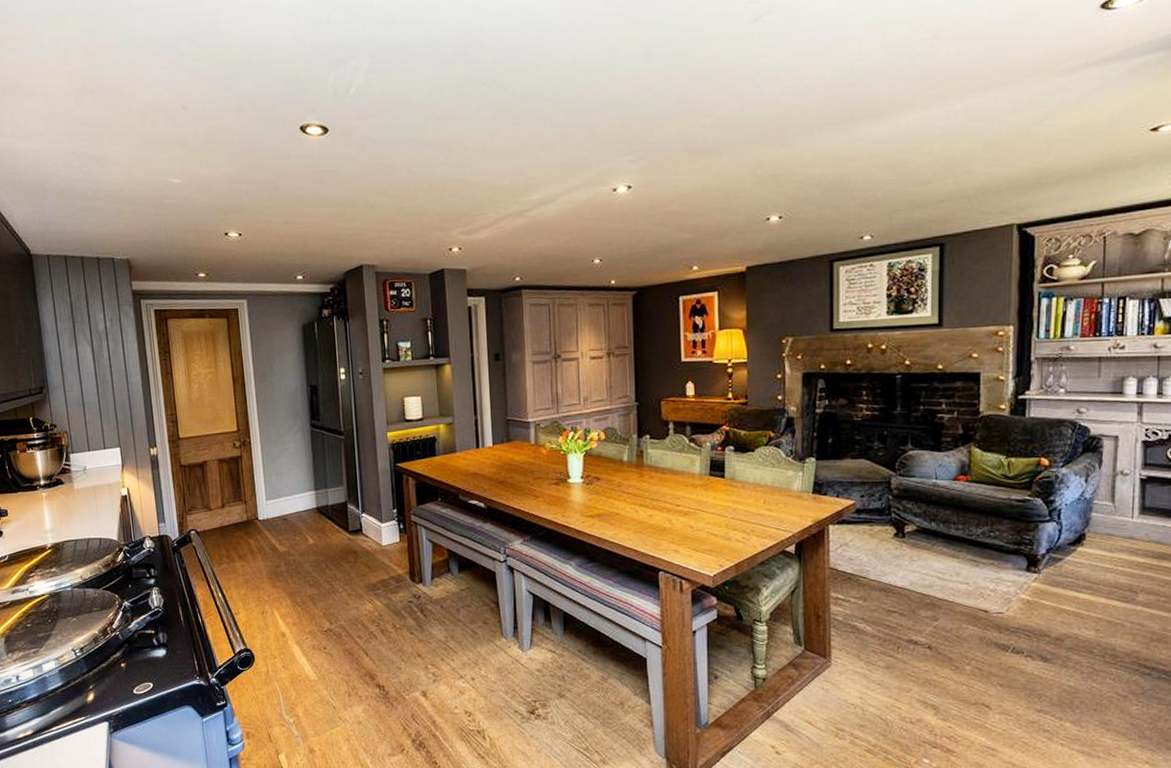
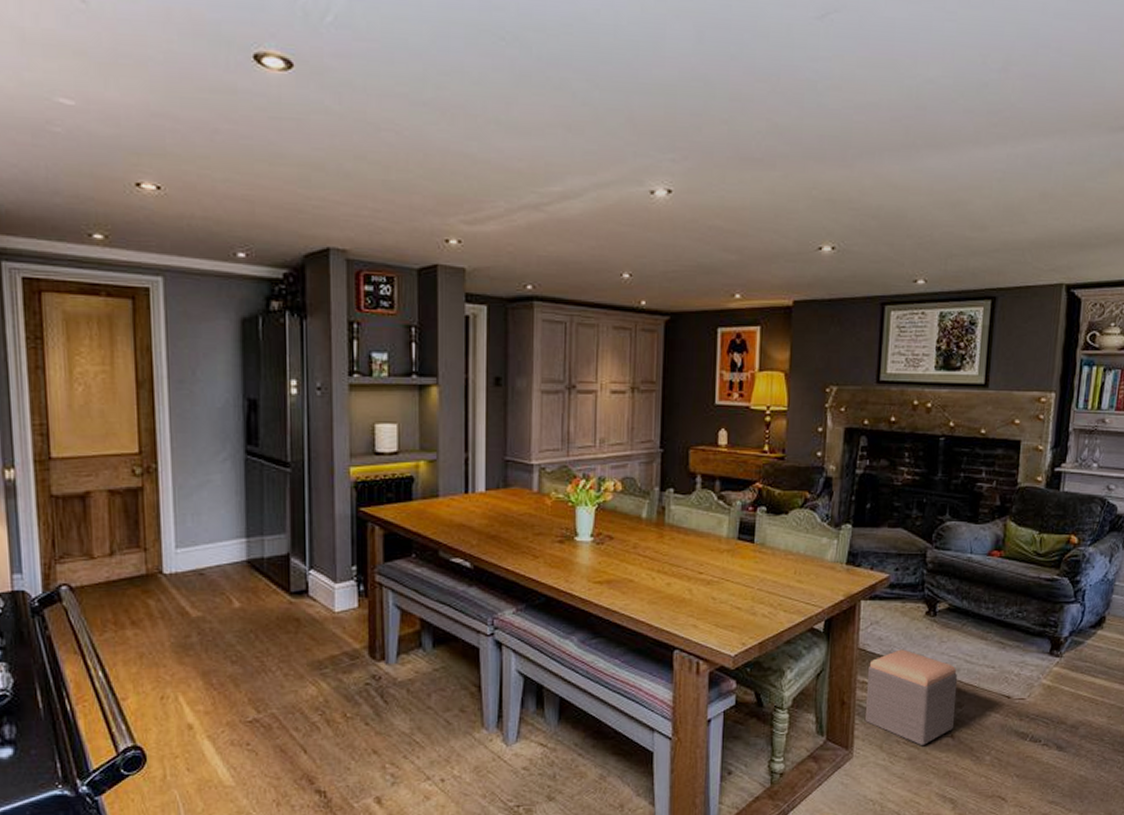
footstool: none [840,568,931,656] -> present [865,649,957,746]

